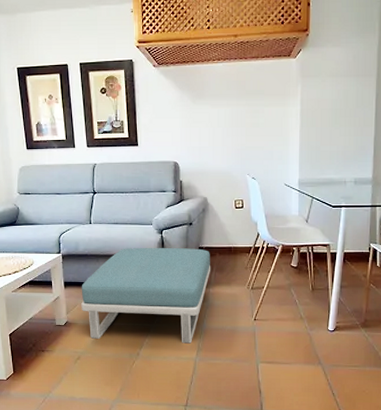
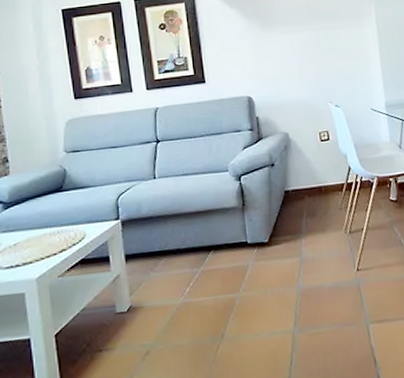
footstool: present [81,248,211,344] -> none [146,192,301,324]

